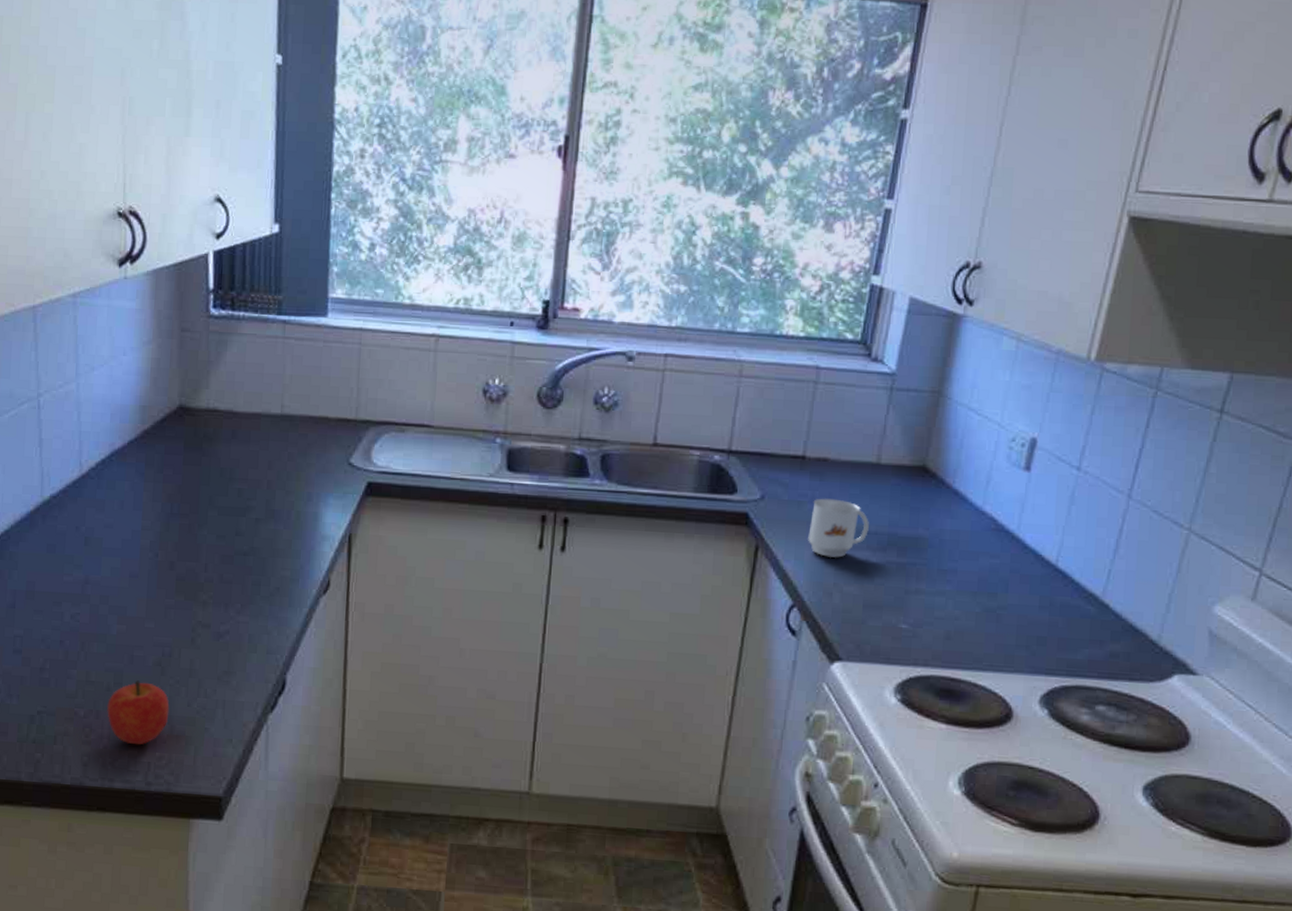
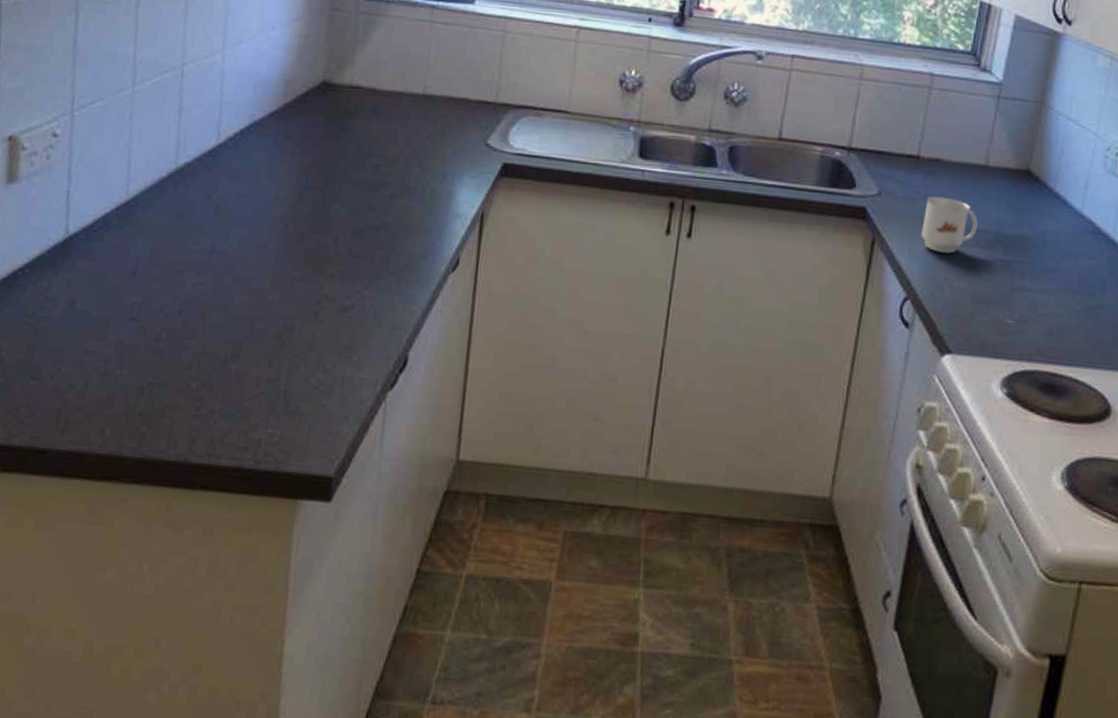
fruit: present [107,680,170,745] -> none [221,353,287,421]

